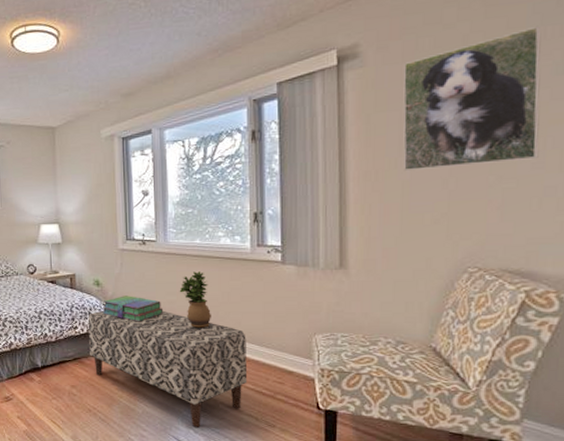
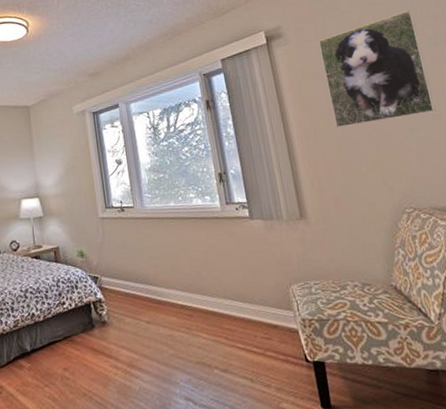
bench: present [87,310,248,428] -> none [75,276,238,399]
stack of books: present [102,296,164,322] -> none [88,264,149,291]
potted plant: present [179,272,211,328] -> none [161,233,194,290]

